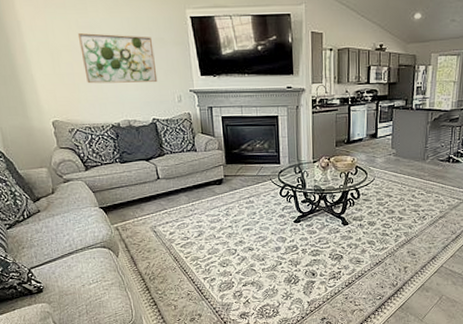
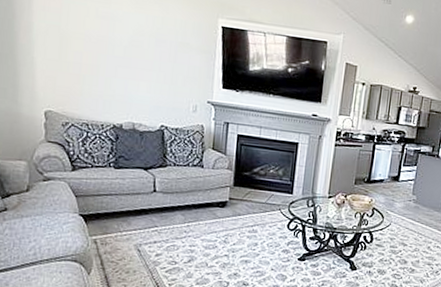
wall art: present [77,32,158,84] -> none [94,22,177,88]

